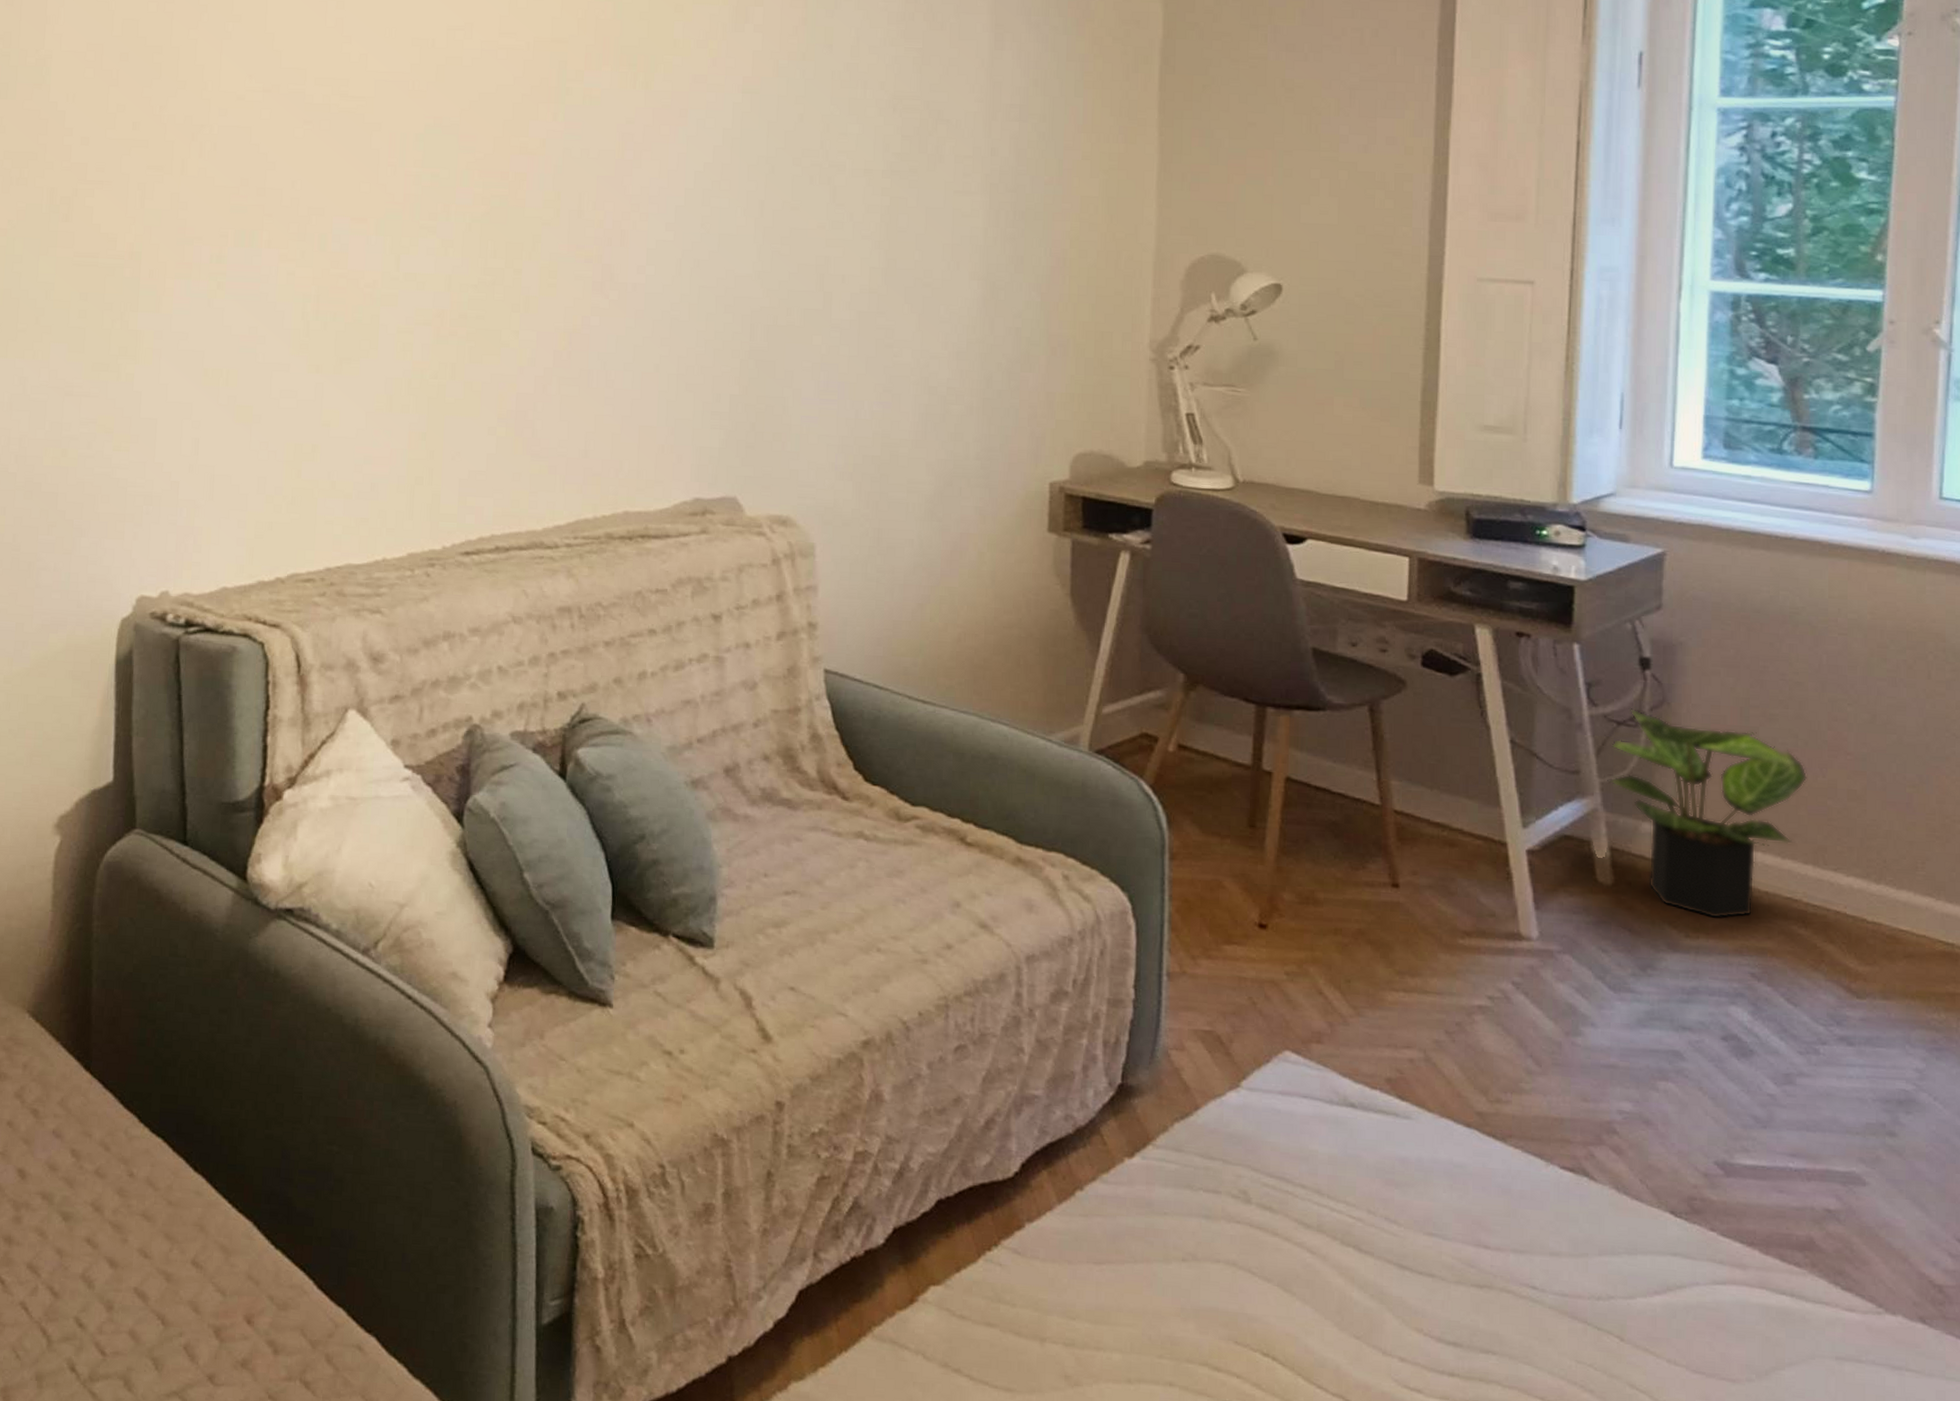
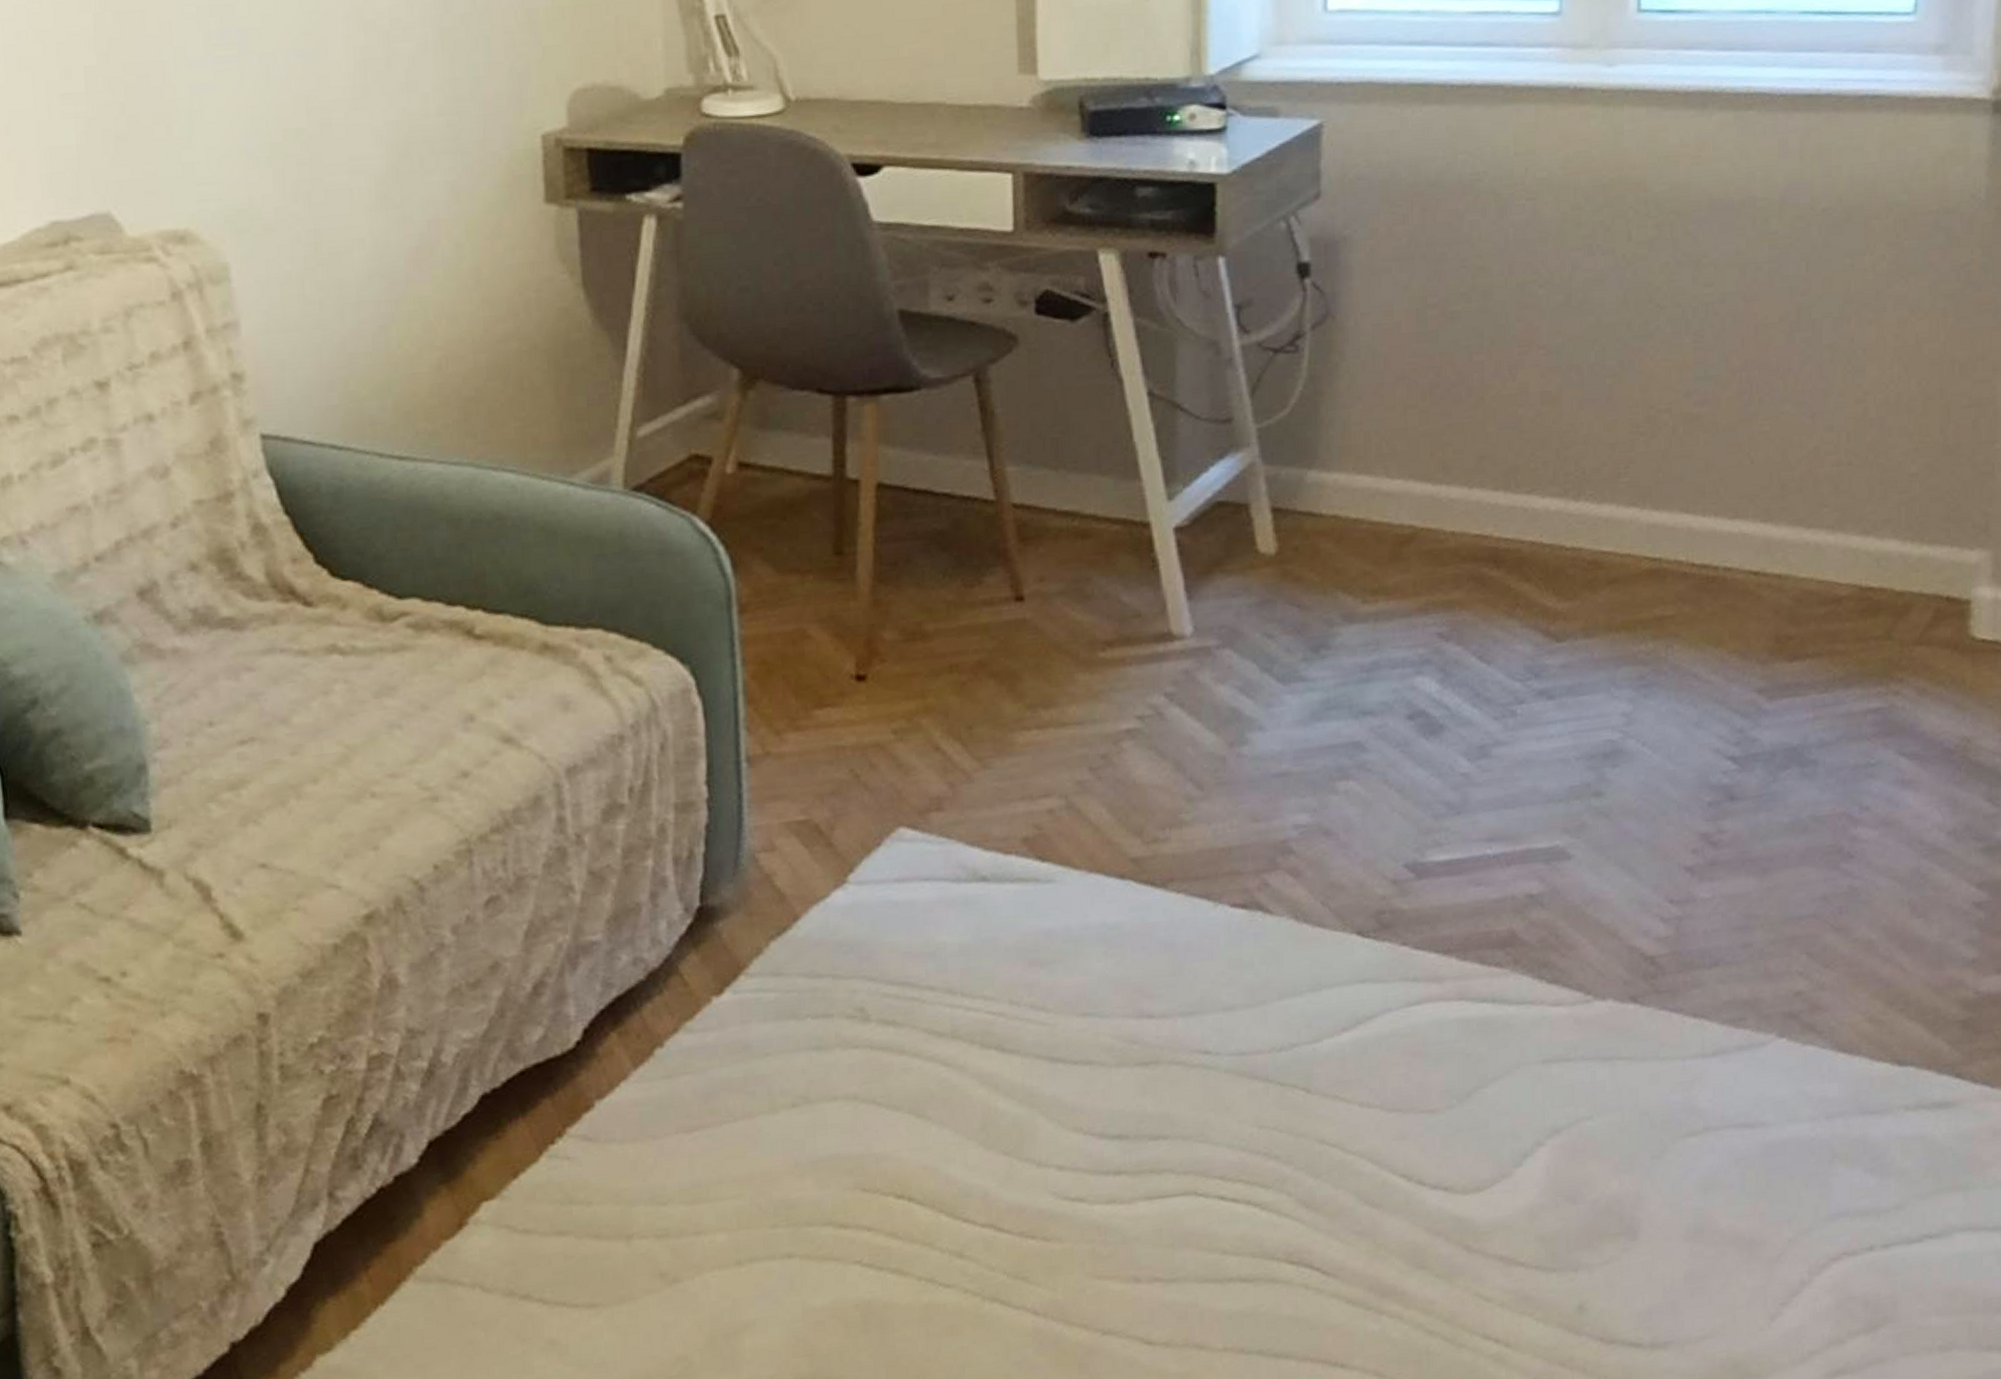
potted plant: present [1607,708,1808,919] -> none [1265,329,1496,576]

